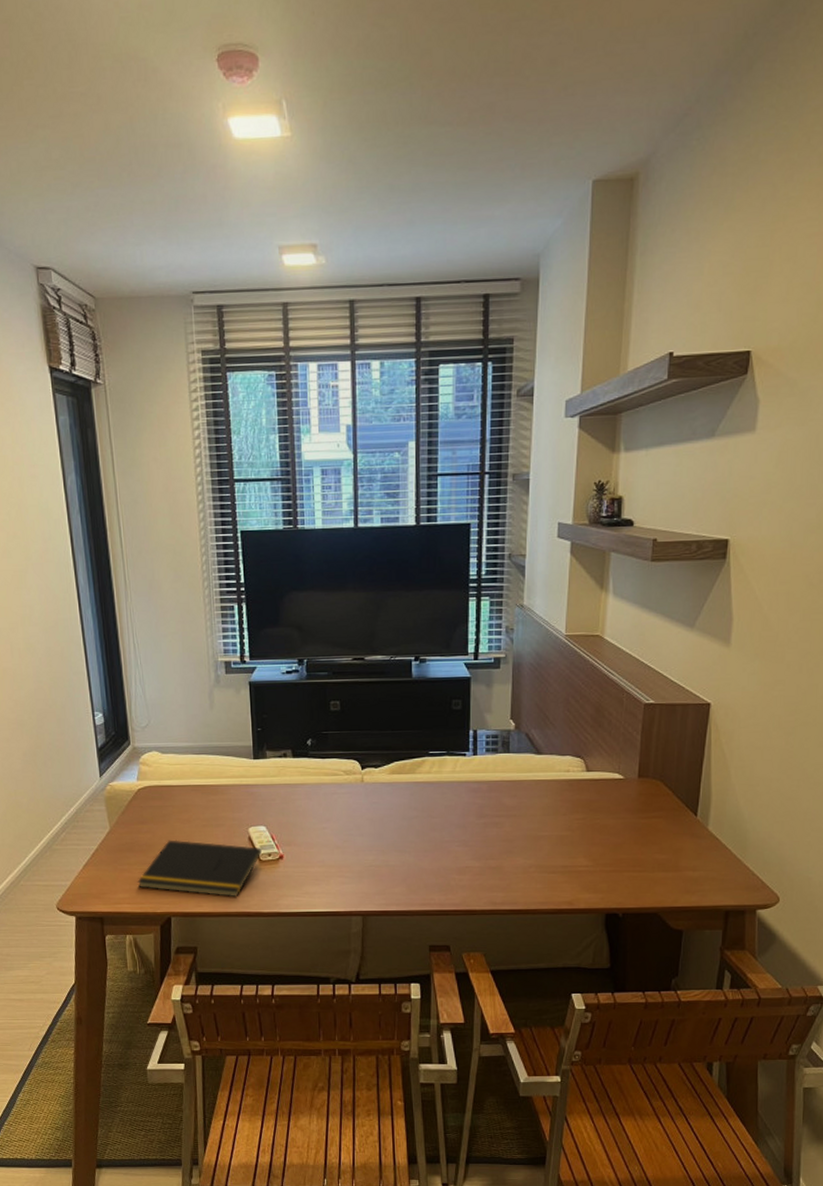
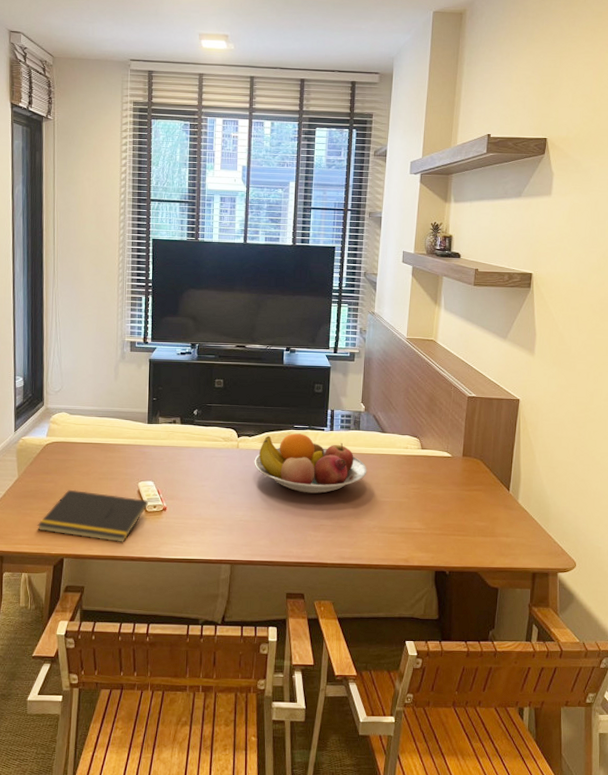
fruit bowl: none [383,760,520,831] -> present [254,433,367,494]

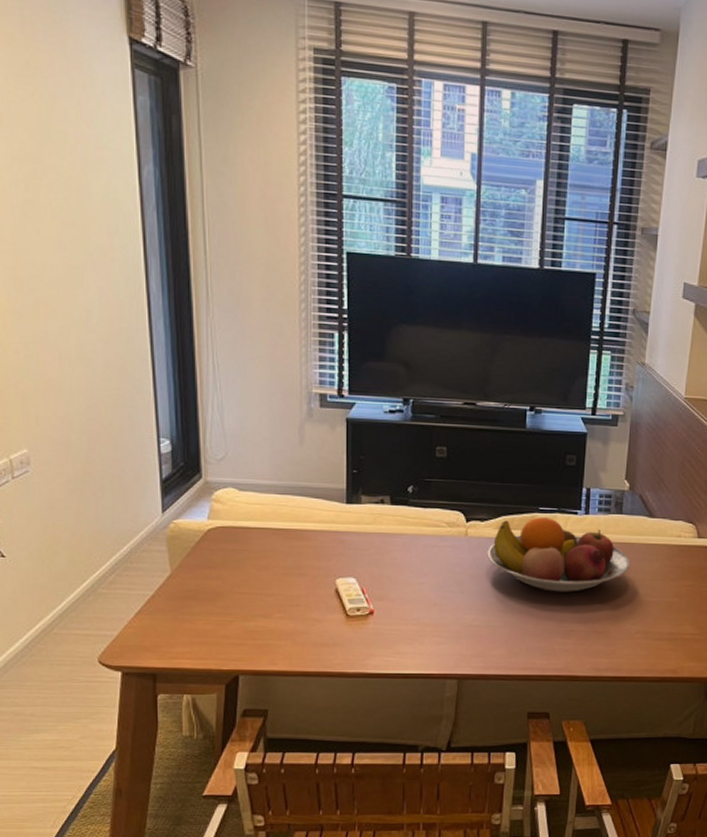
notepad: present [37,489,149,543] -> none [200,588,351,655]

